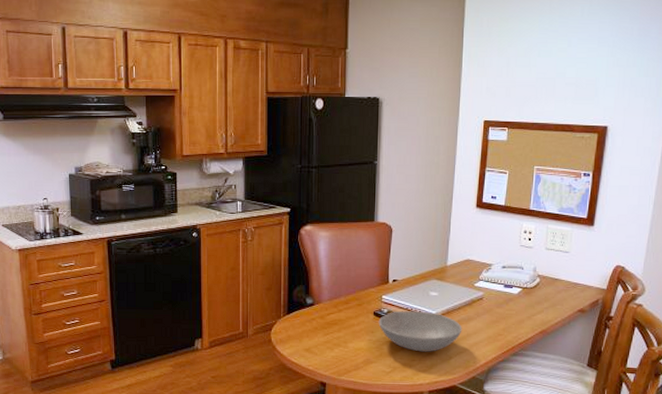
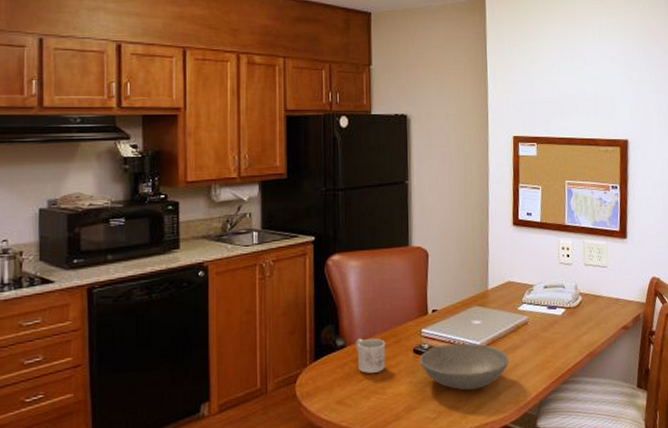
mug: none [323,299,349,329] -> present [355,338,386,374]

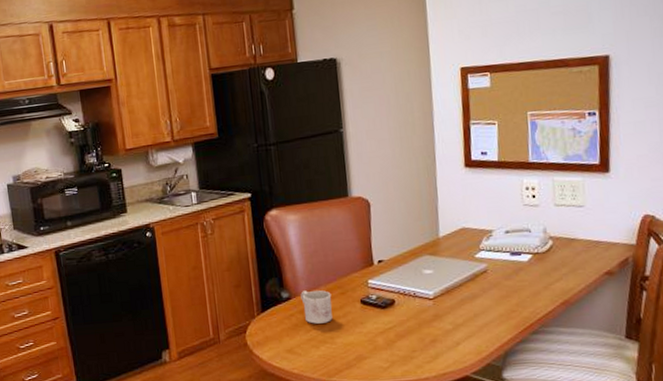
bowl: present [419,343,509,391] -> none [367,293,468,341]

